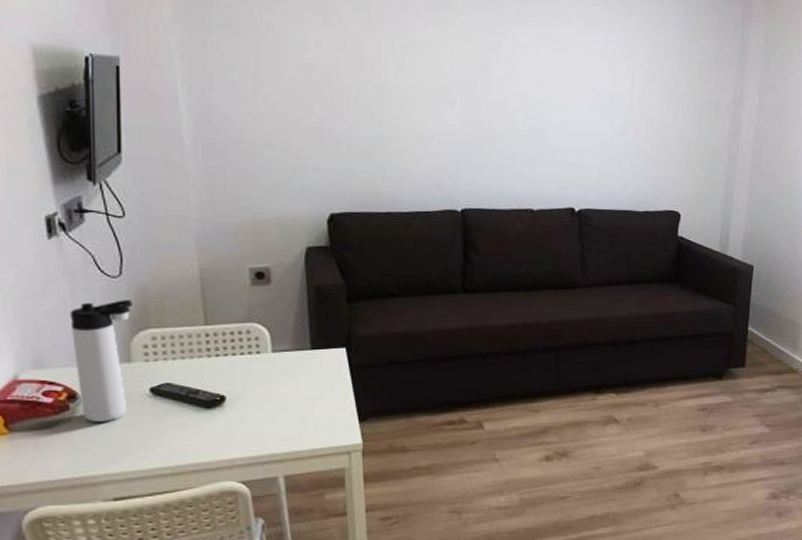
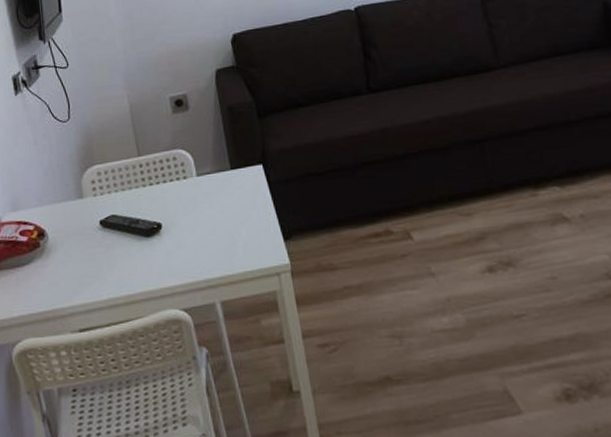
thermos bottle: present [70,300,133,422] -> none [35,140,83,257]

